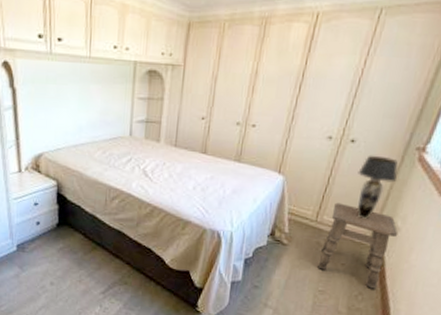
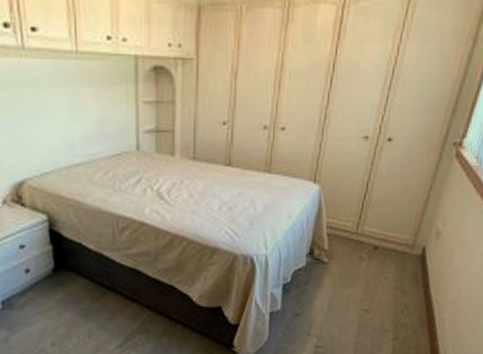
side table: present [318,202,399,290] -> none [361,210,440,302]
table lamp: present [357,155,399,219] -> none [396,154,437,225]

